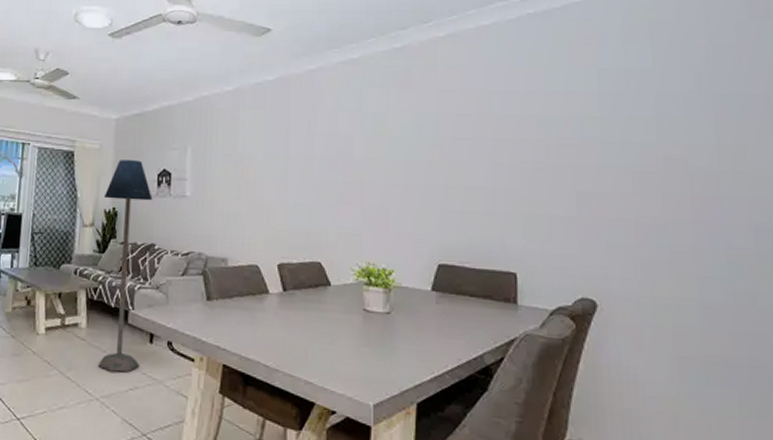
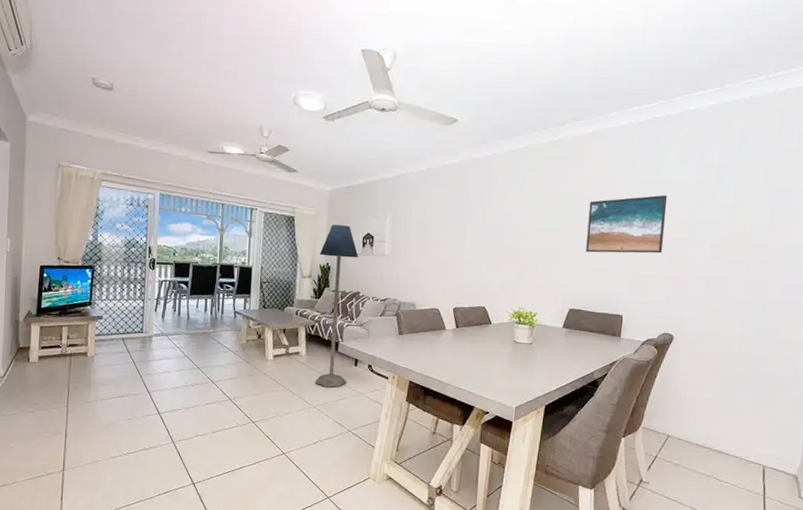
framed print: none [452,109,563,188] -> present [586,195,668,254]

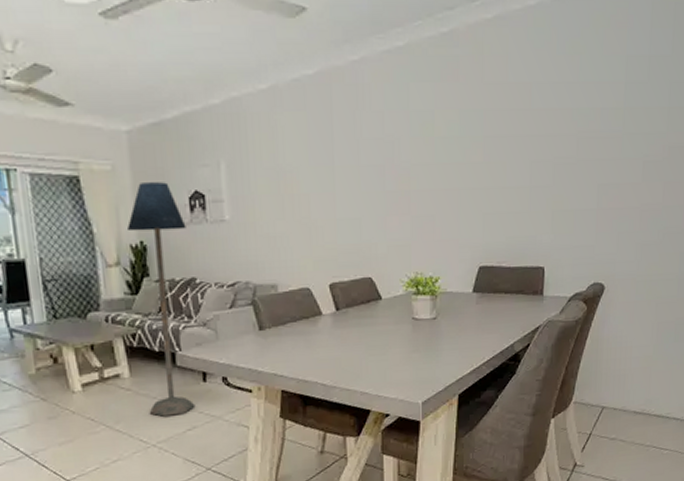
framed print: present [586,195,668,254] -> none [495,101,591,189]

